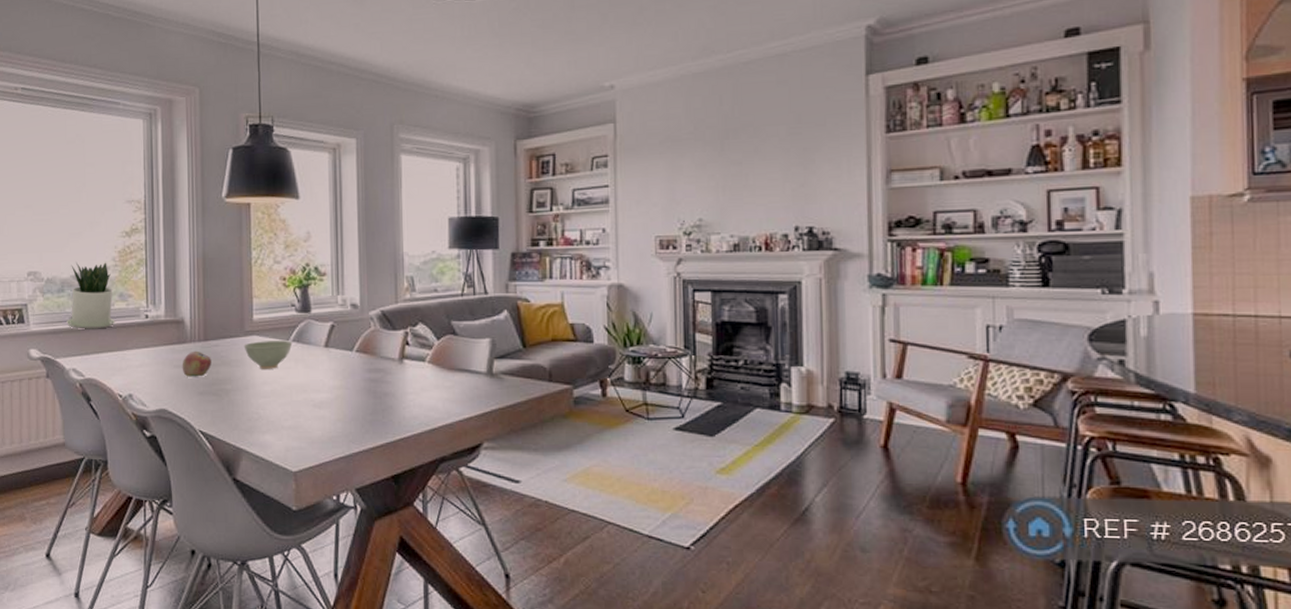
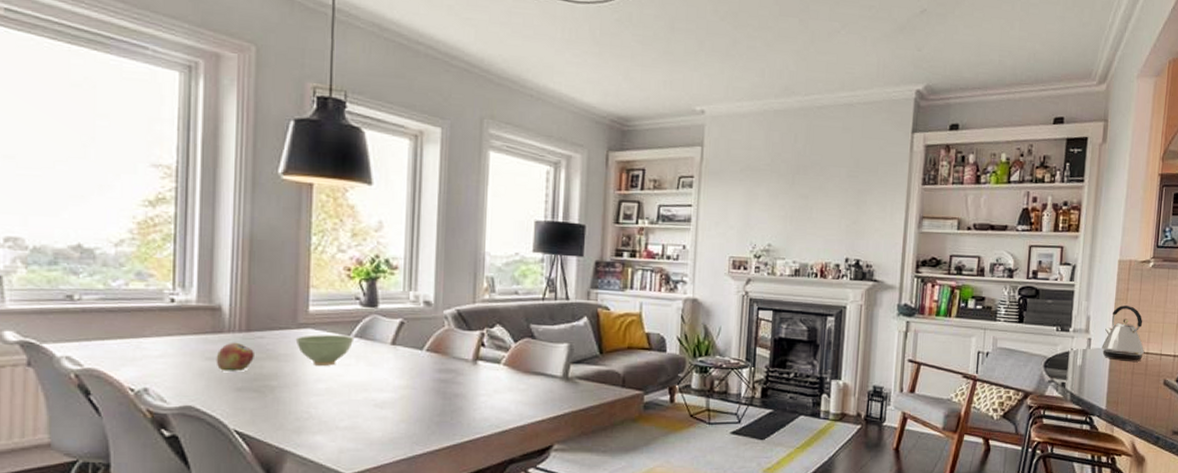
planter: present [67,262,115,329] -> none [60,230,129,312]
kettle: none [1178,253,1252,328] -> present [1102,305,1145,362]

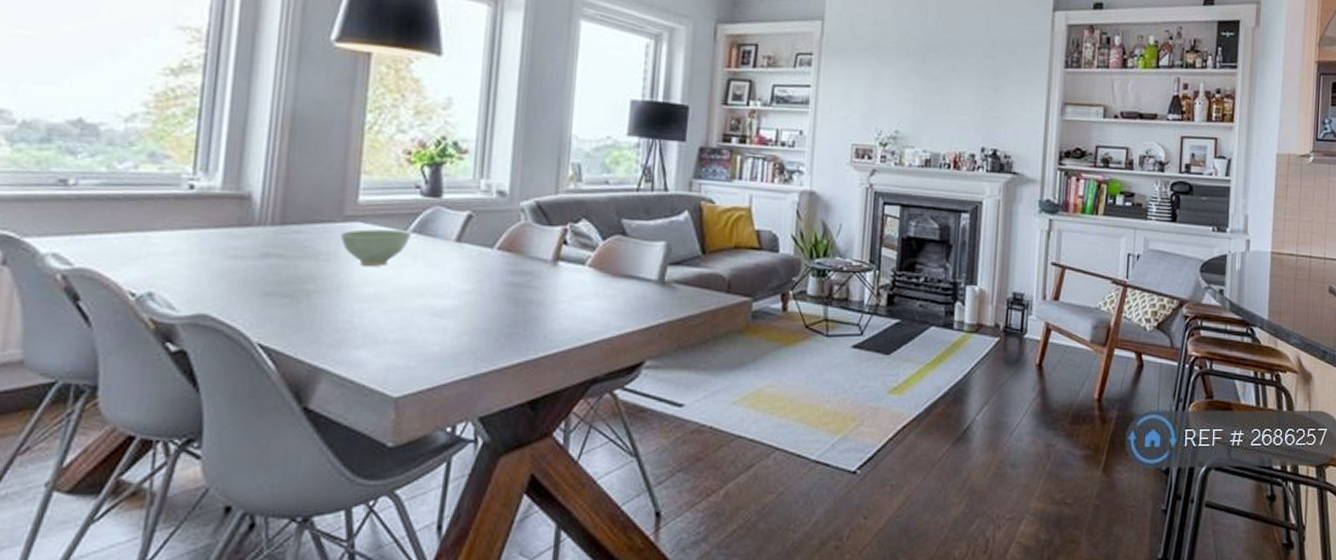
fruit: present [216,342,254,372] -> none [240,237,289,273]
kettle: present [1102,305,1145,362] -> none [1261,203,1308,266]

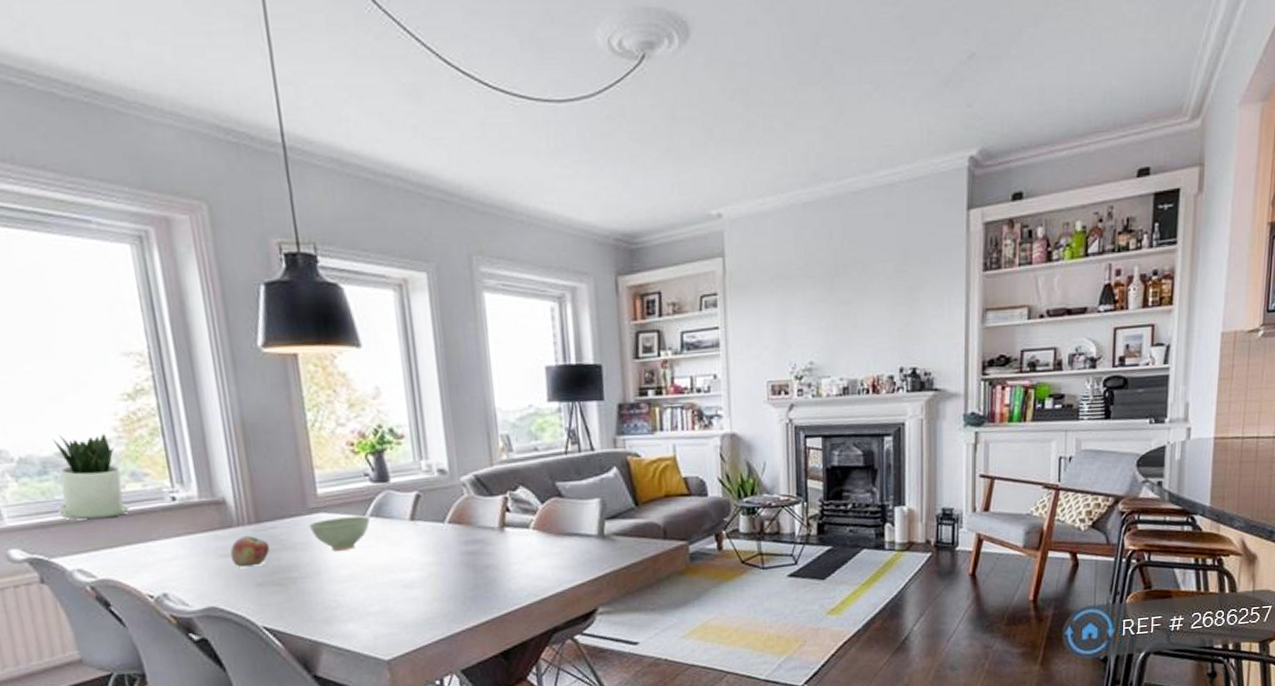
planter: none [50,102,138,200] -> present [52,433,130,520]
fruit: none [240,237,289,273] -> present [230,535,270,567]

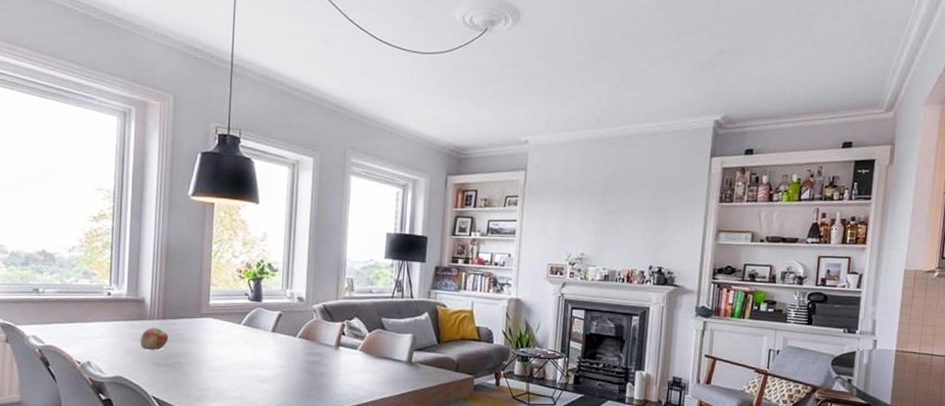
planter: present [52,433,130,520] -> none [29,239,78,302]
bowl: present [308,516,371,551] -> none [199,323,244,348]

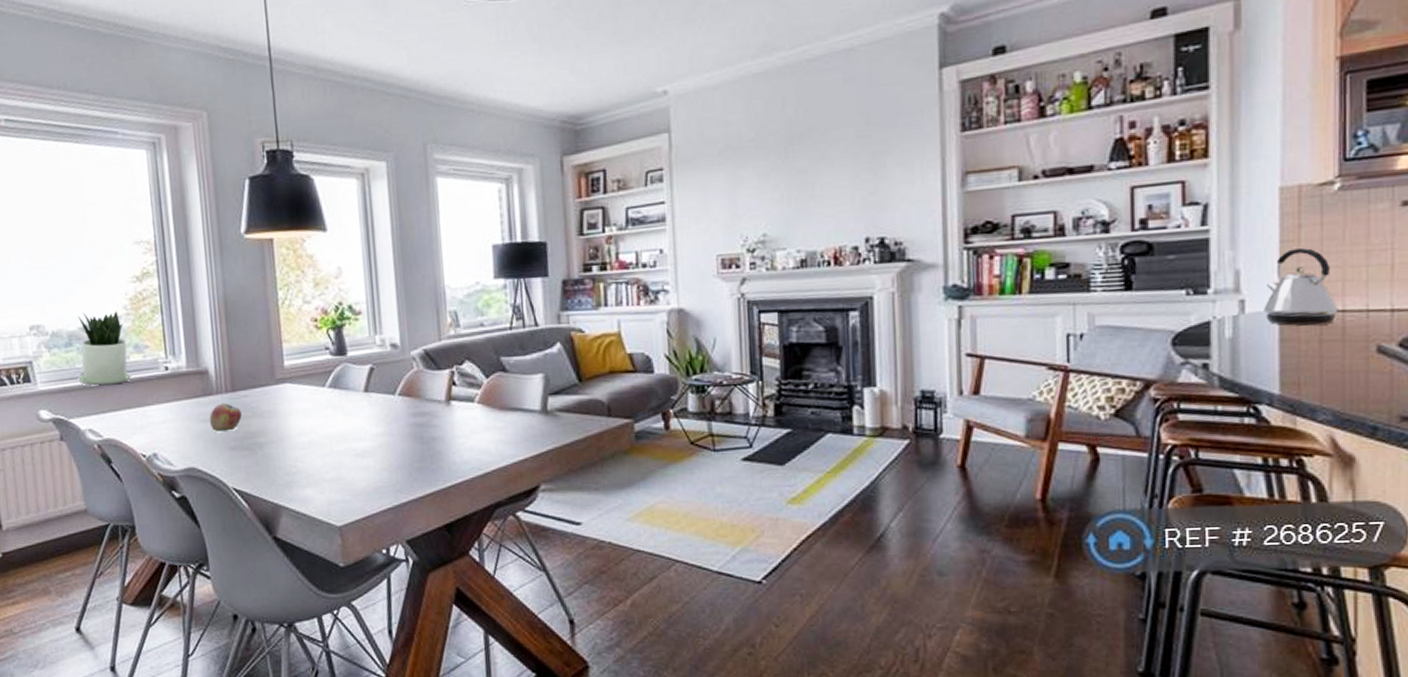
planter: none [29,239,78,302] -> present [77,311,132,386]
kettle: none [887,310,930,362] -> present [1264,247,1339,326]

